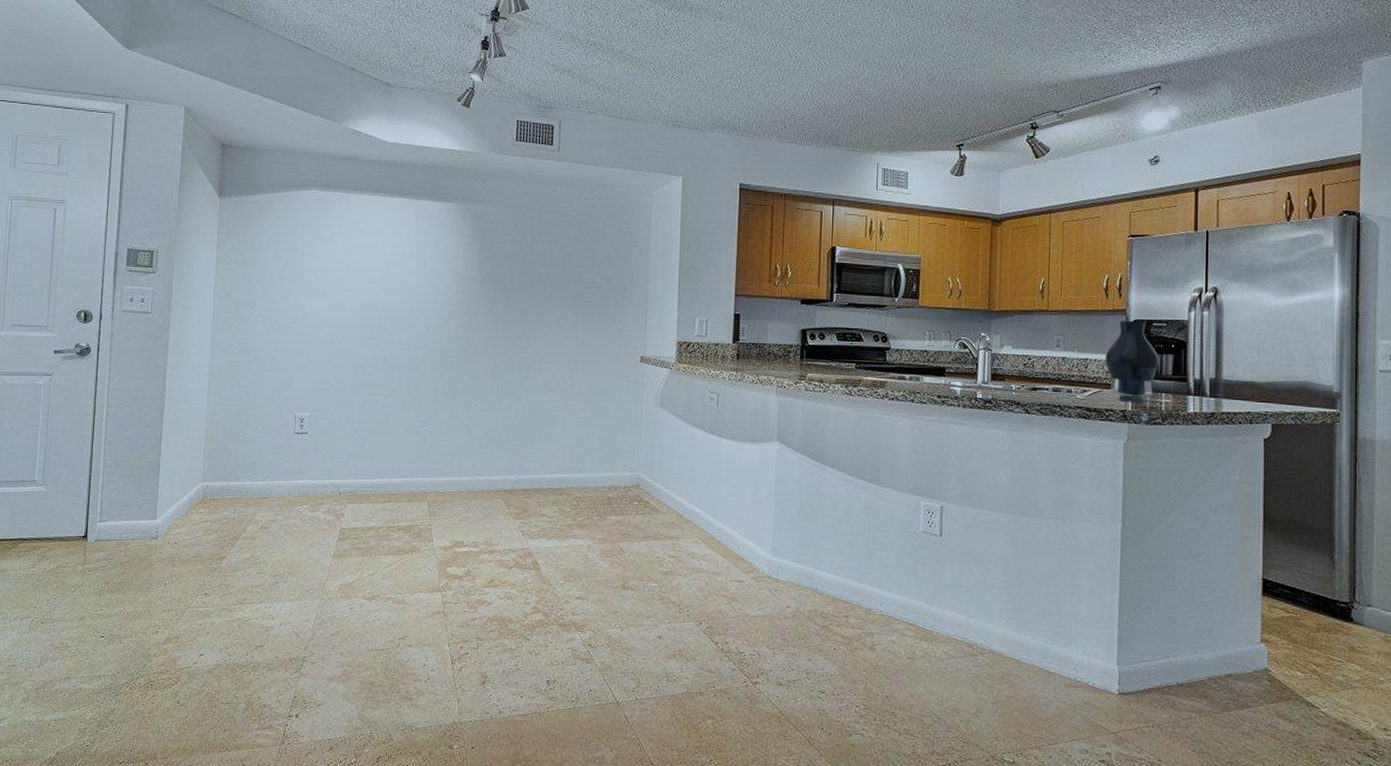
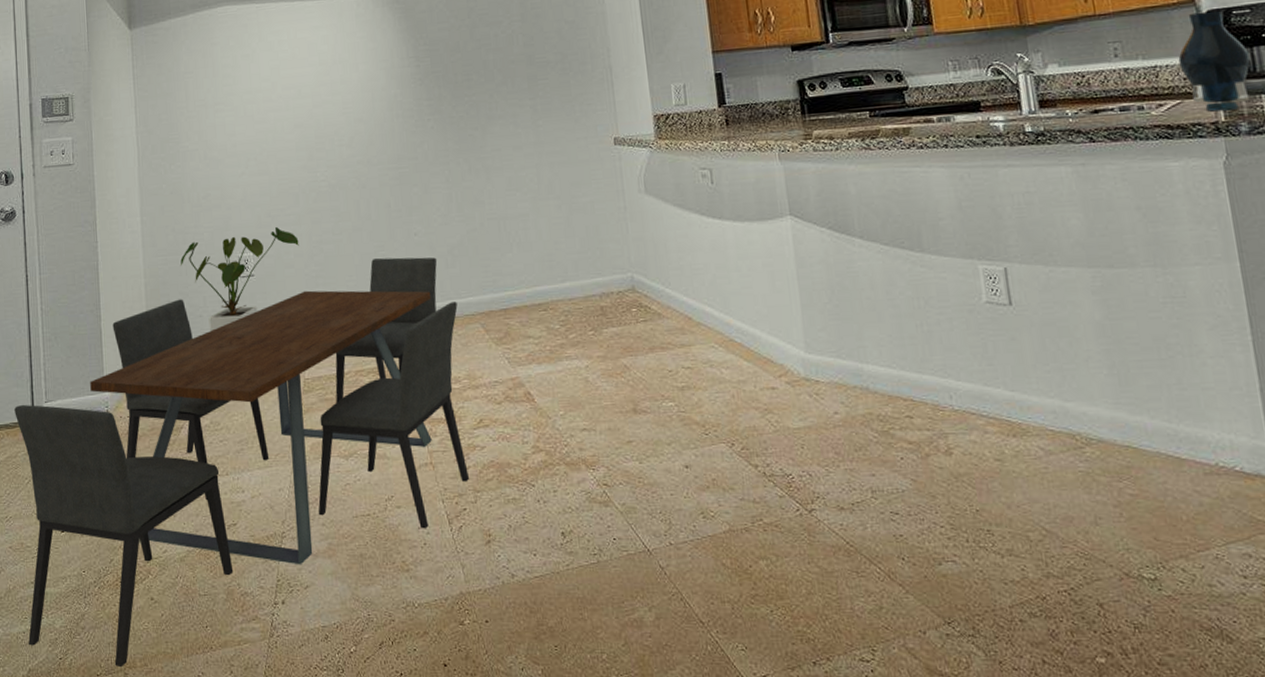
dining set: none [59,432,485,758] -> present [14,257,469,668]
house plant: none [240,394,352,477] -> present [180,227,299,331]

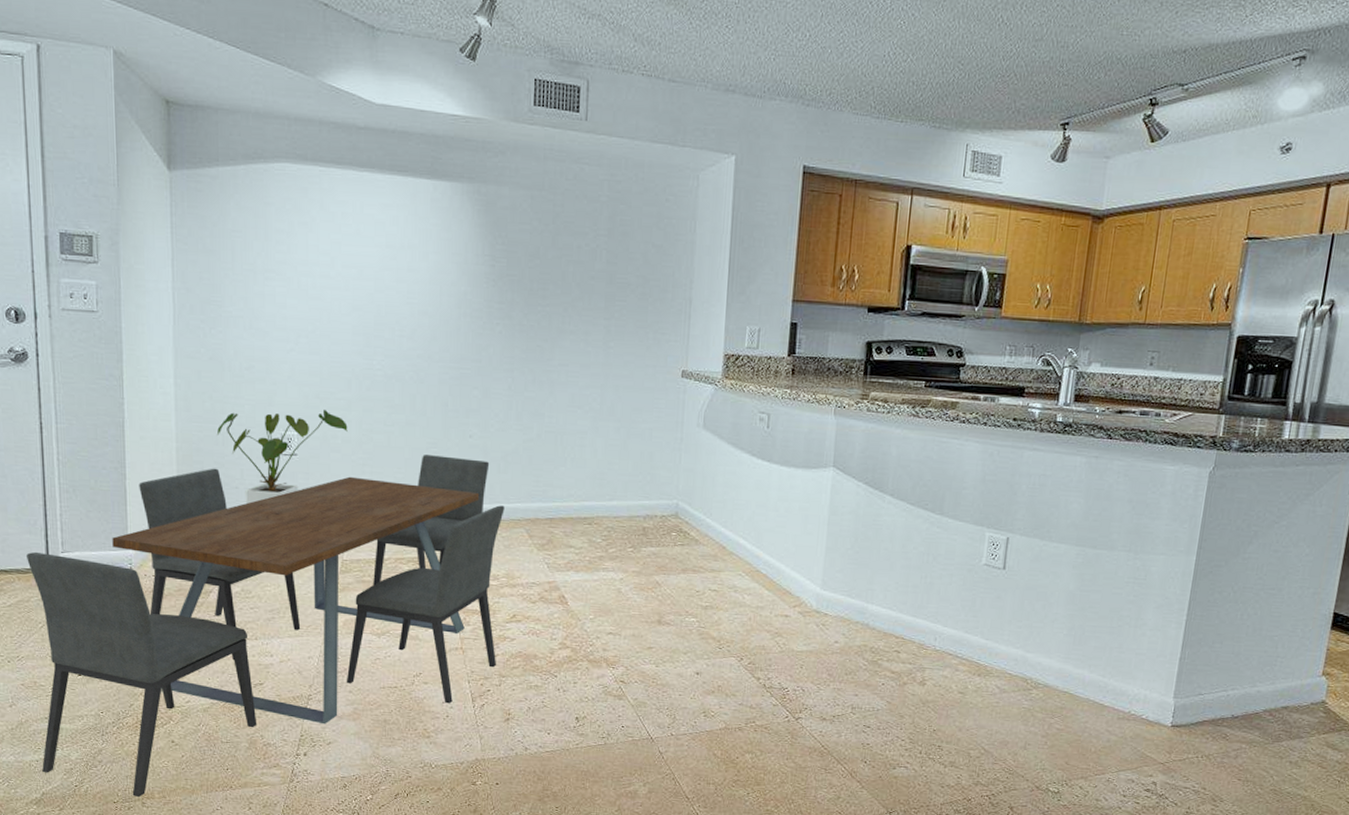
vase: present [1178,10,1251,112] -> none [1200,336,1260,428]

